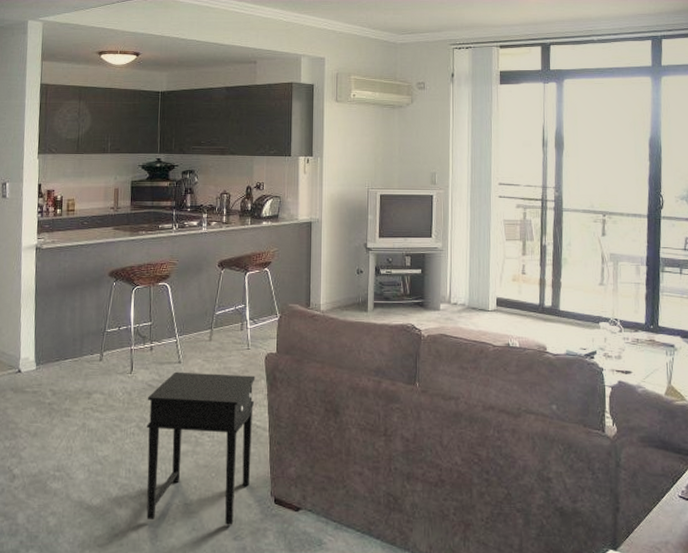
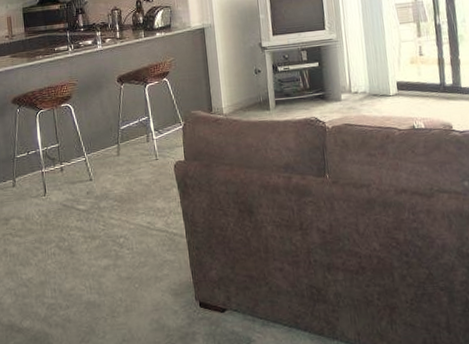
side table: present [146,371,256,525] -> none [63,185,174,335]

